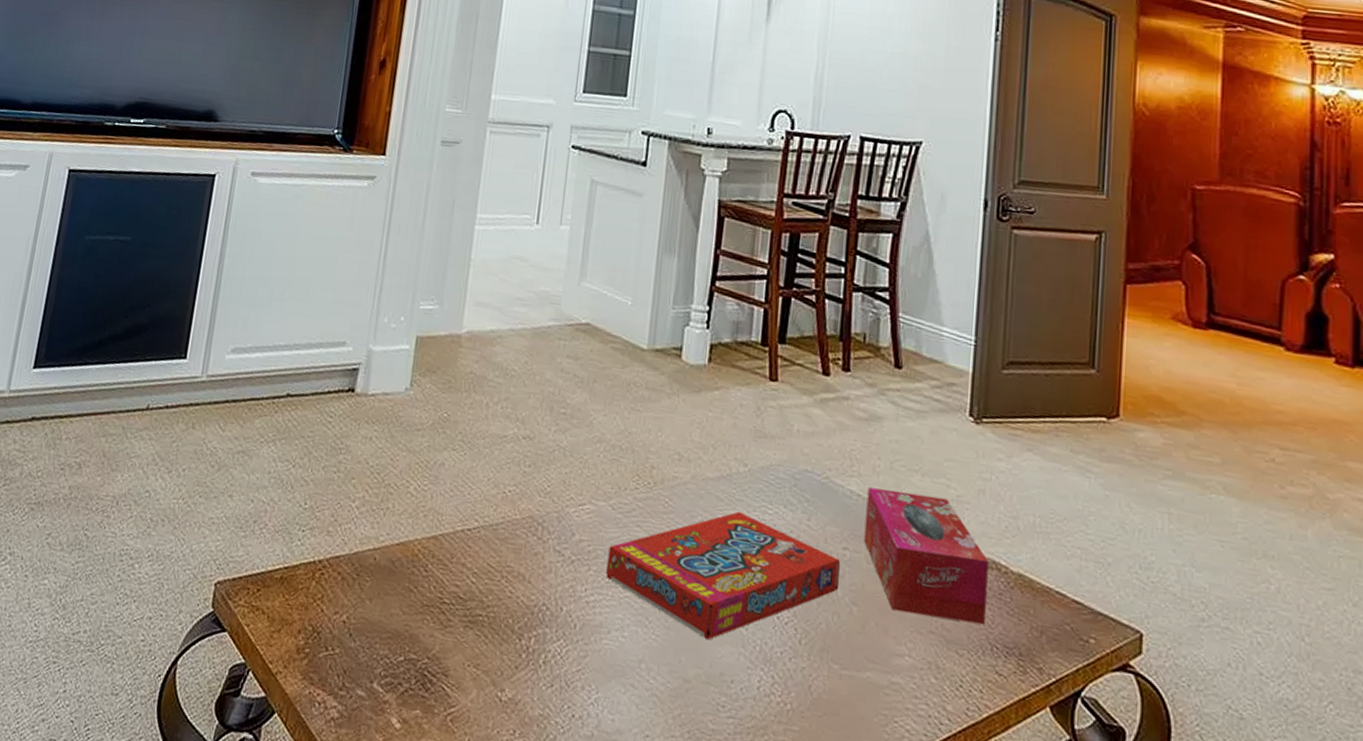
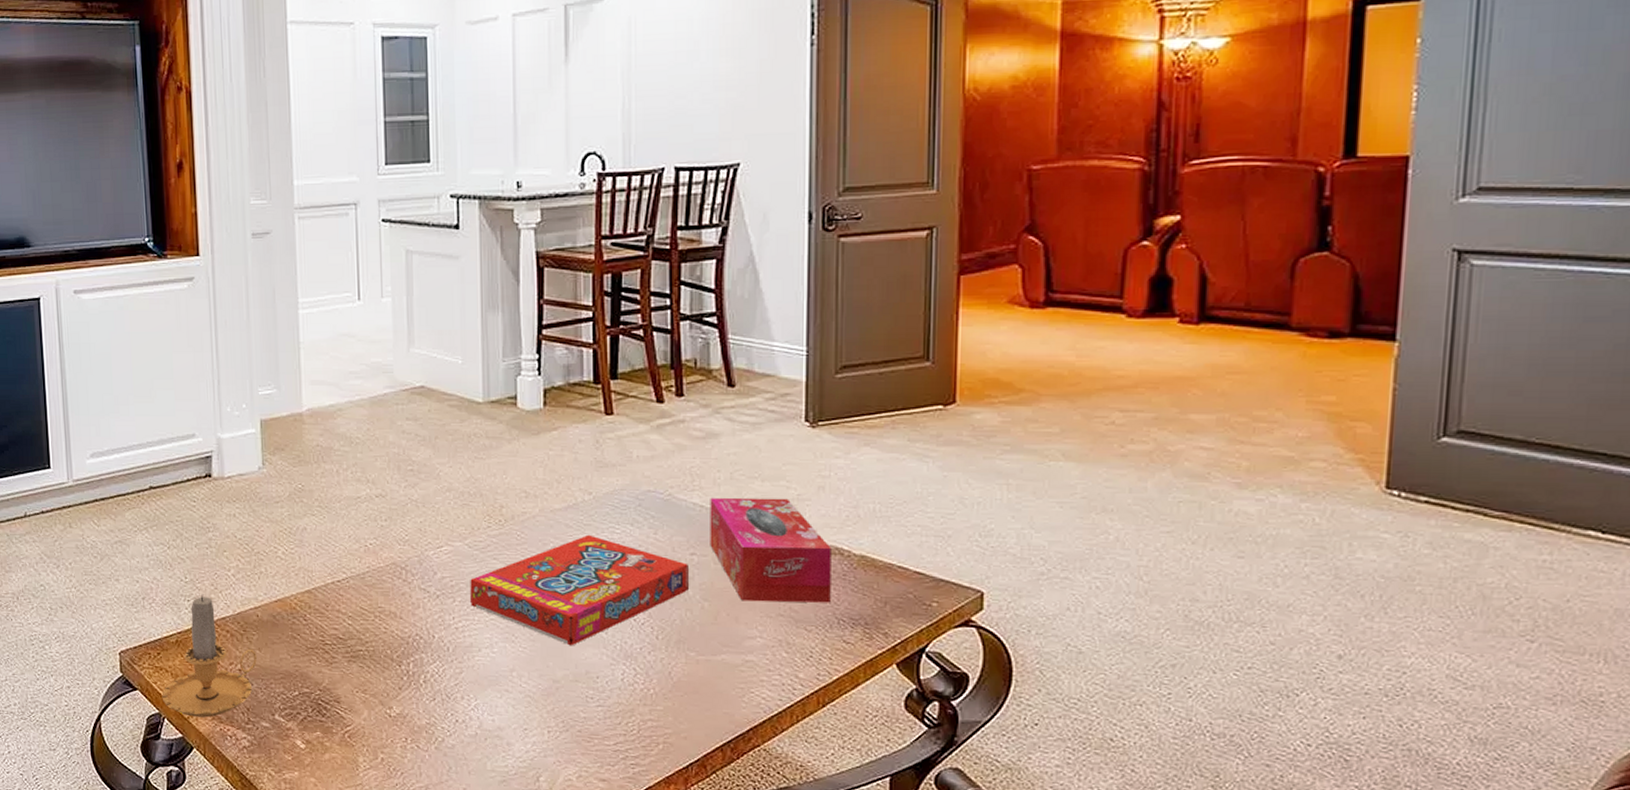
candle: none [251,525,366,676] -> present [161,594,257,718]

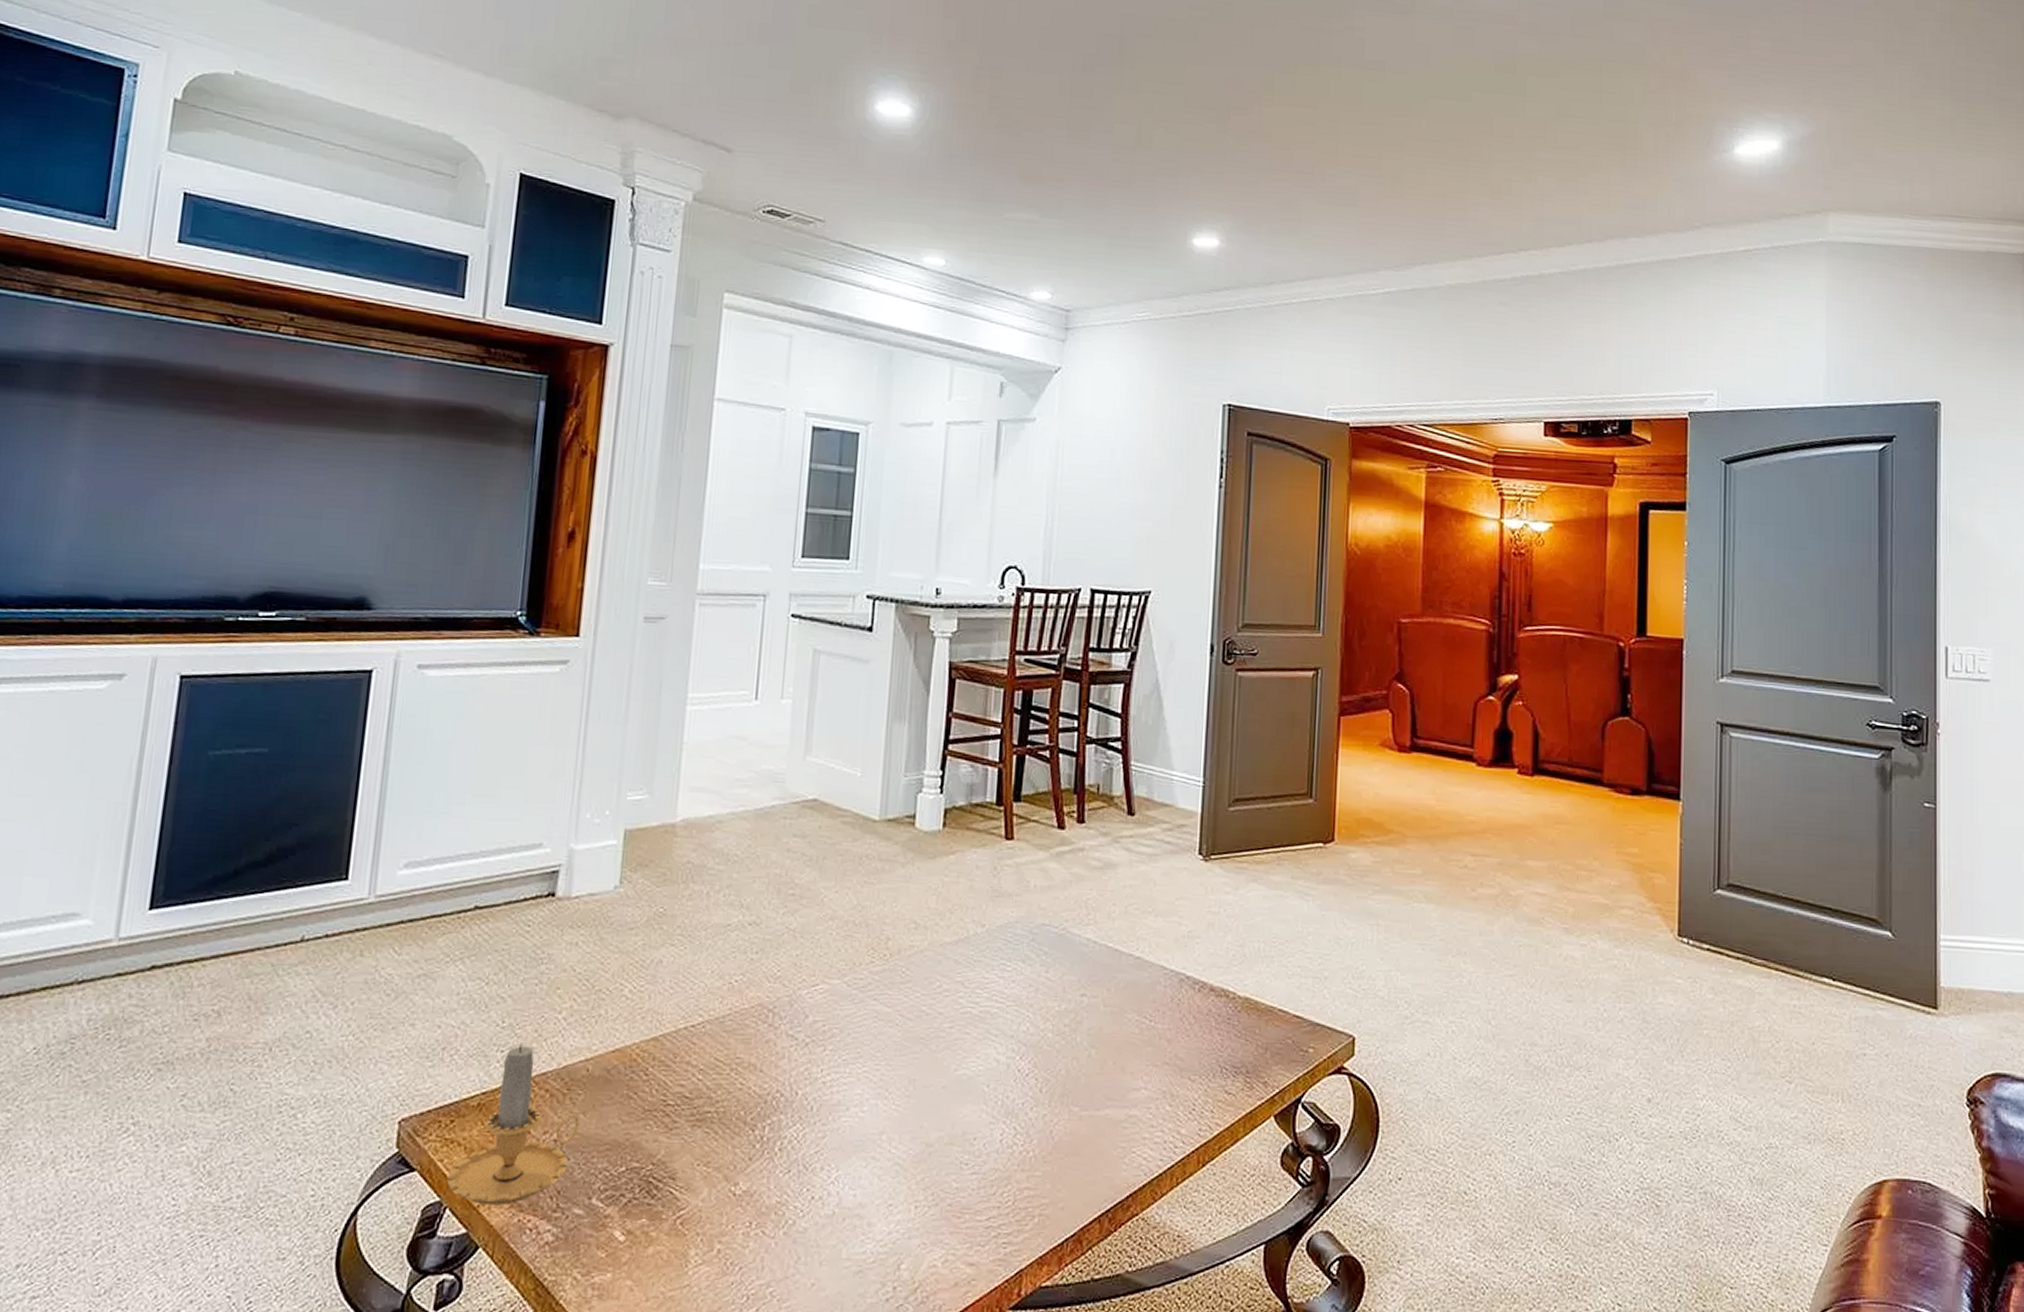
snack box: present [470,534,690,646] -> none [843,972,1078,1102]
tissue box: present [710,497,831,603] -> none [1101,933,1218,1050]

